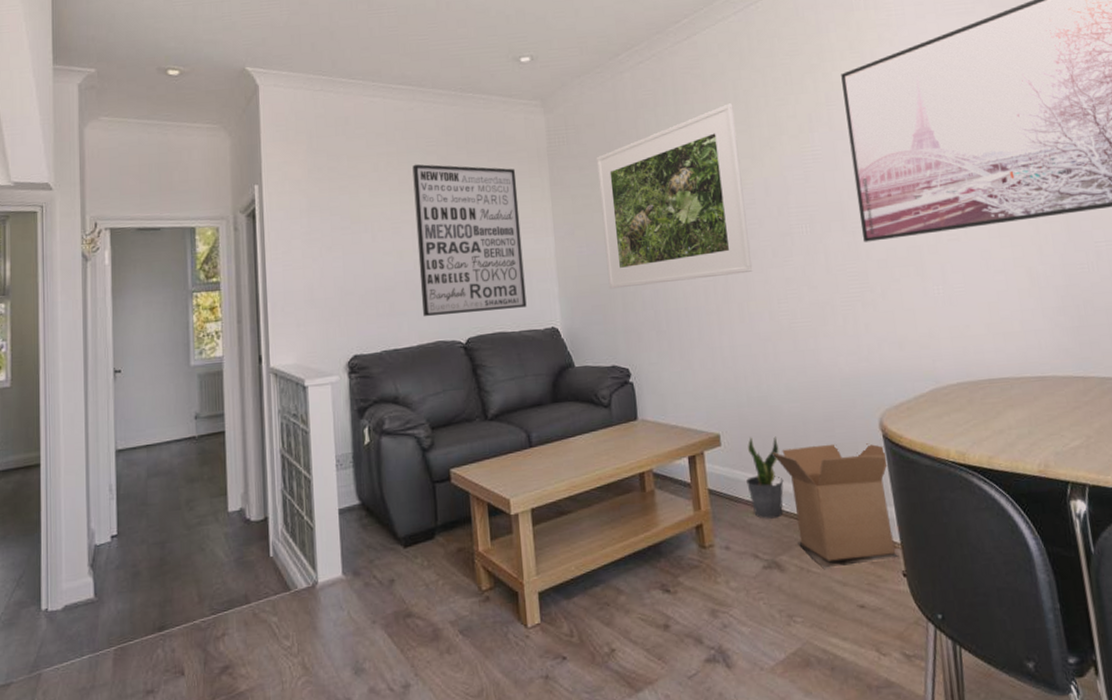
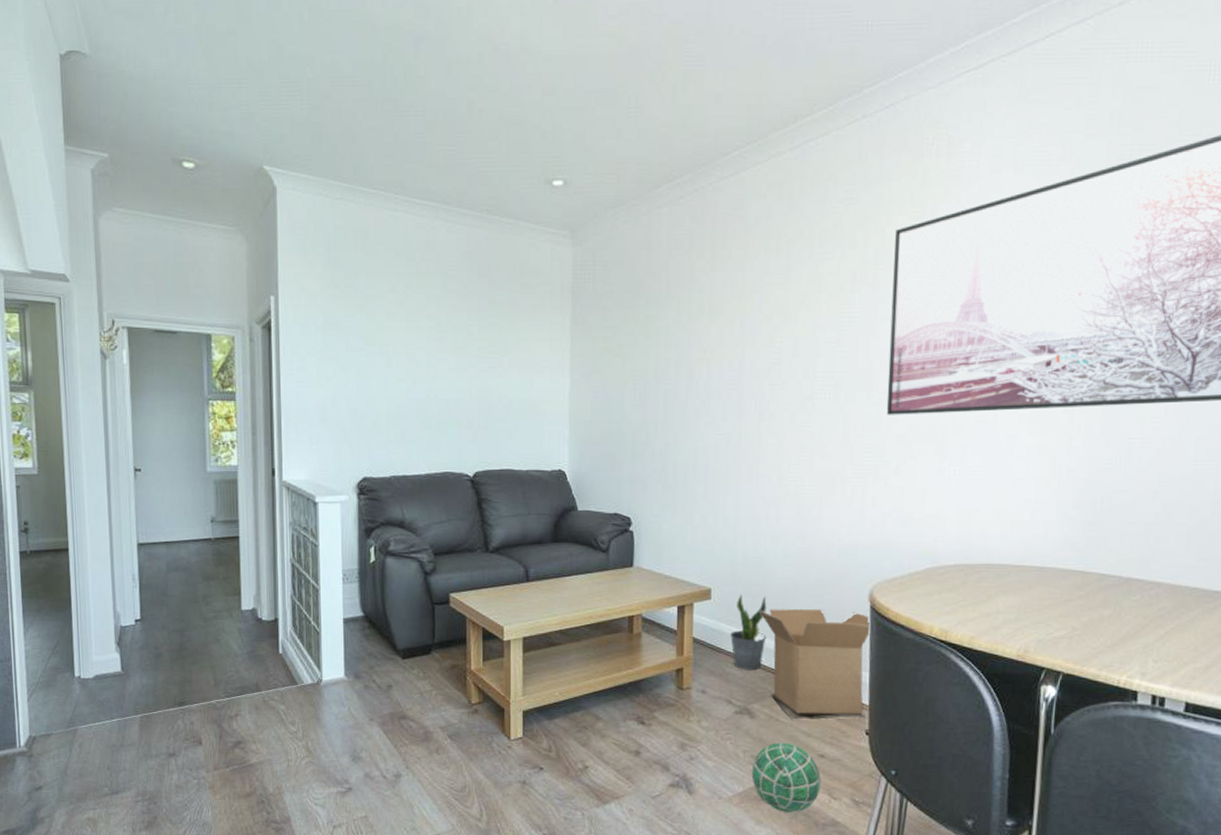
wall art: present [412,164,527,317] -> none [431,288,537,447]
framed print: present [597,103,753,289] -> none [620,252,774,438]
volleyball: none [790,595,867,678] -> present [751,742,821,813]

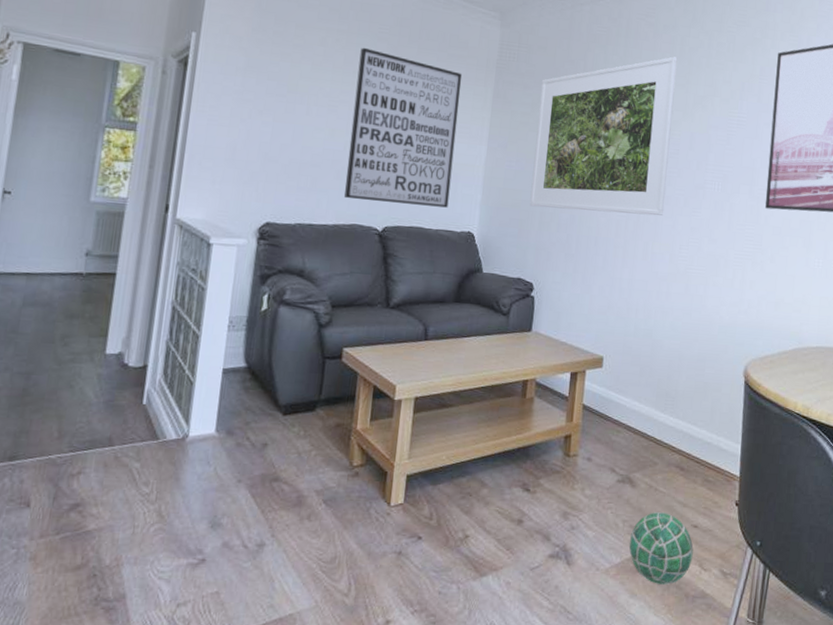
wall art: none [431,288,537,447] -> present [344,47,463,208]
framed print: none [620,252,774,438] -> present [529,56,678,216]
potted plant: present [730,594,767,672] -> none [618,364,653,440]
cardboard box: present [760,608,871,720] -> none [647,379,744,490]

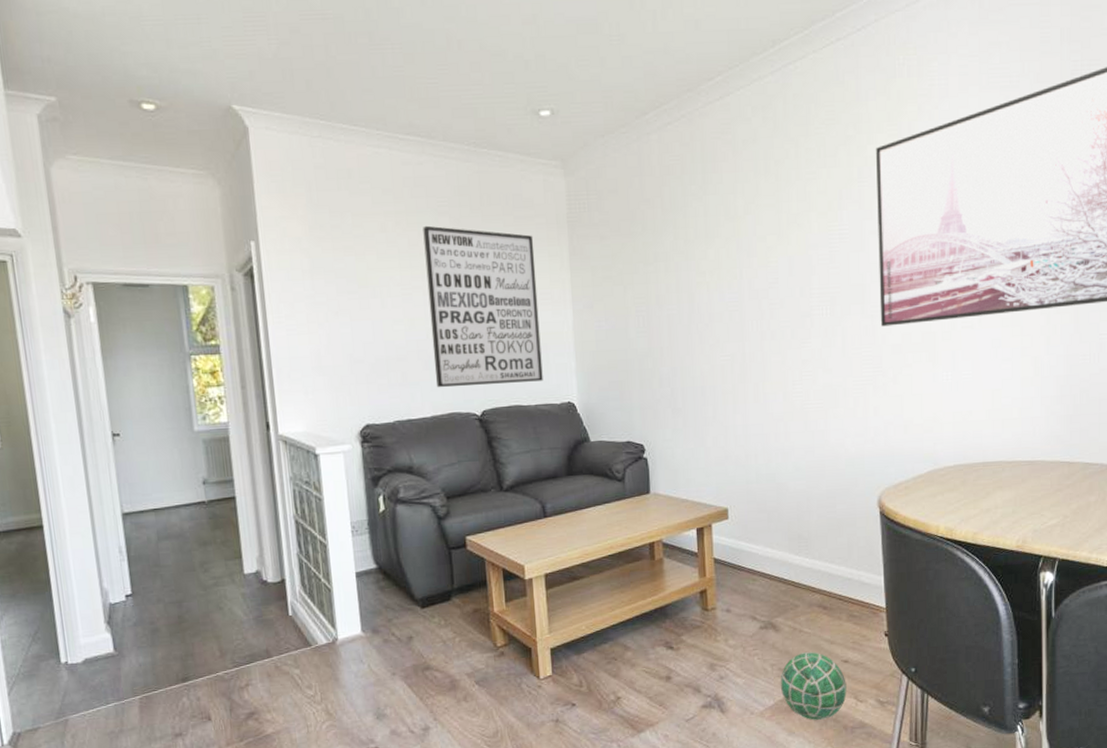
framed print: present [529,56,678,216] -> none [619,174,771,366]

